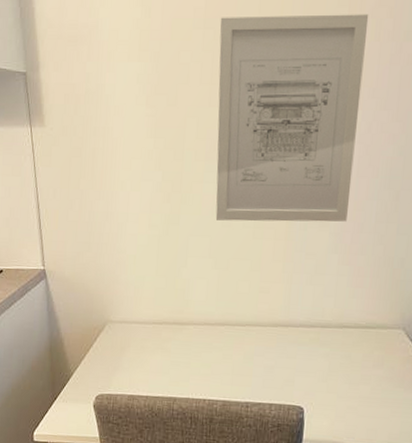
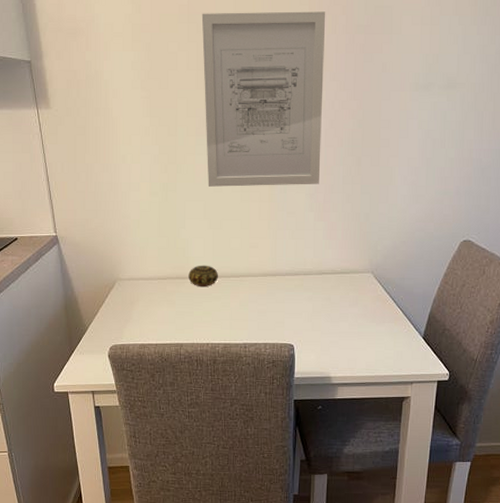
decorative ball: none [187,310,221,336] -> present [188,265,218,288]

